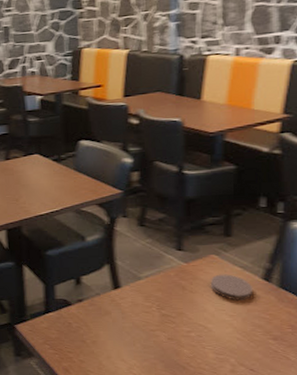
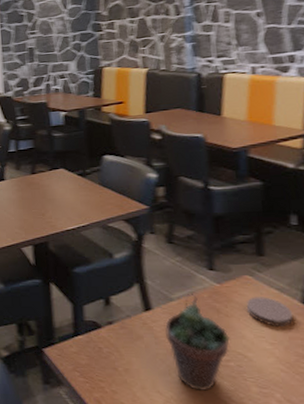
succulent plant: none [132,272,192,359] -> present [165,293,230,392]

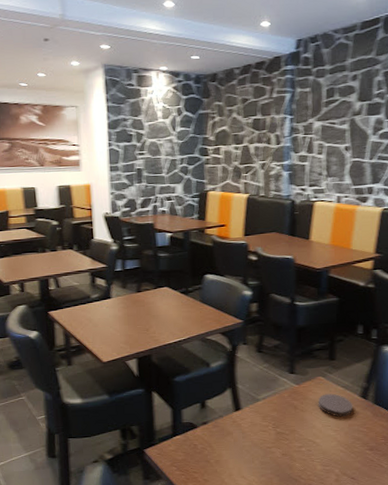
succulent plant: present [165,293,230,392] -> none [251,393,303,474]

